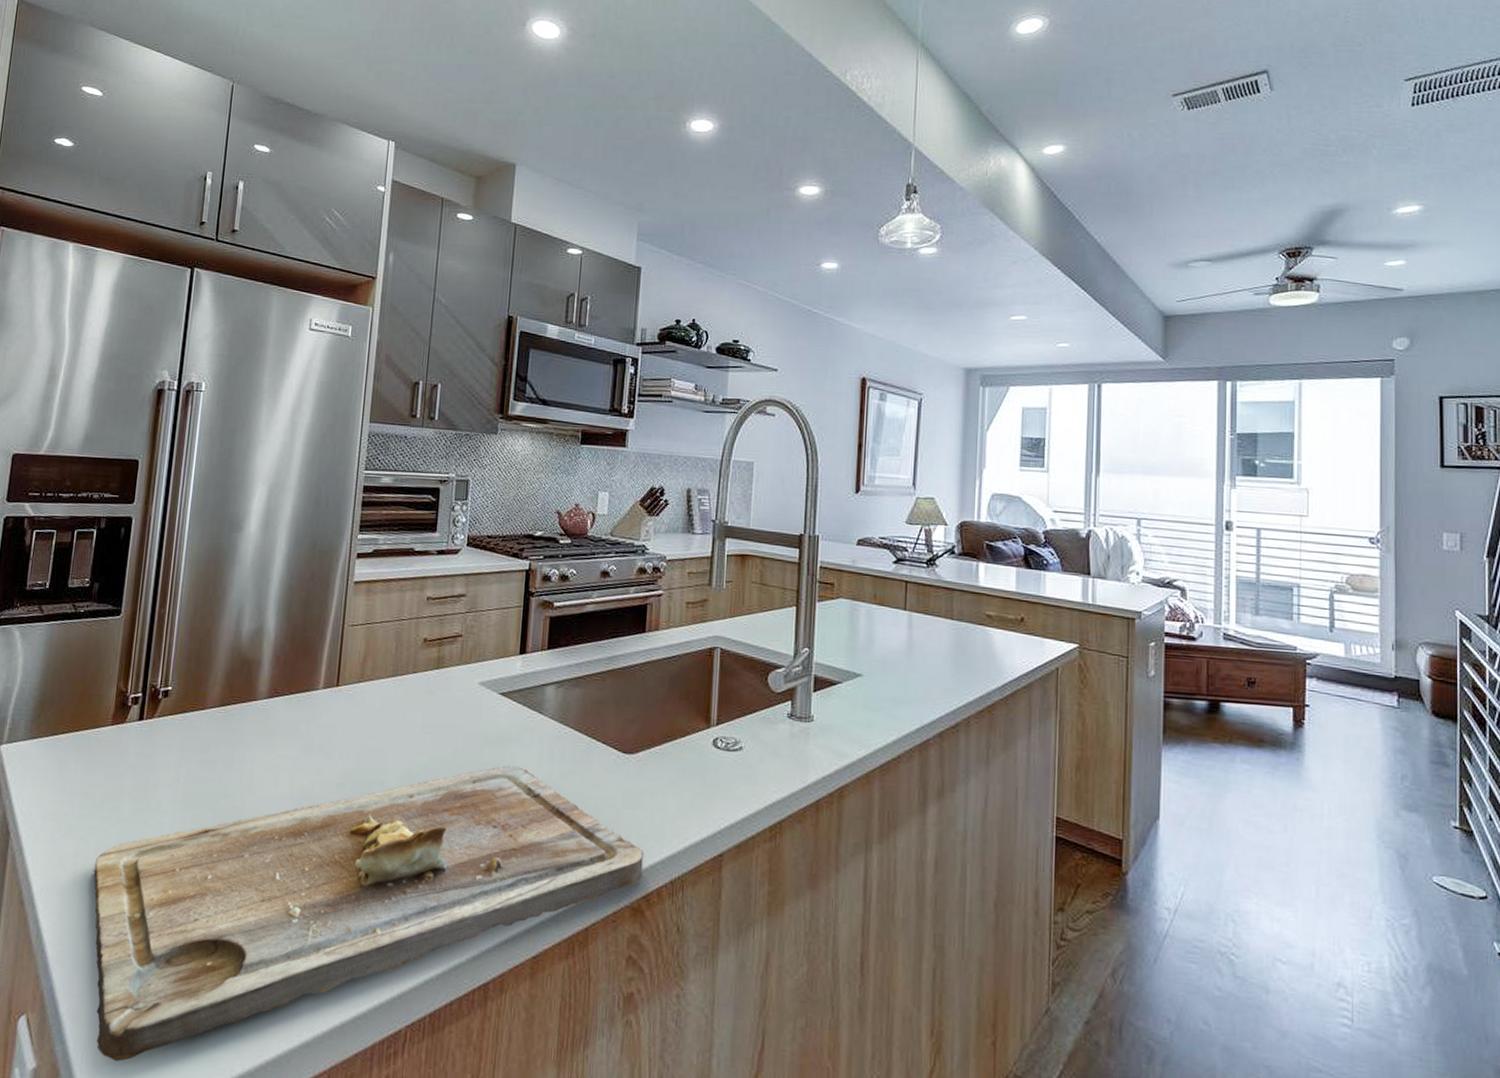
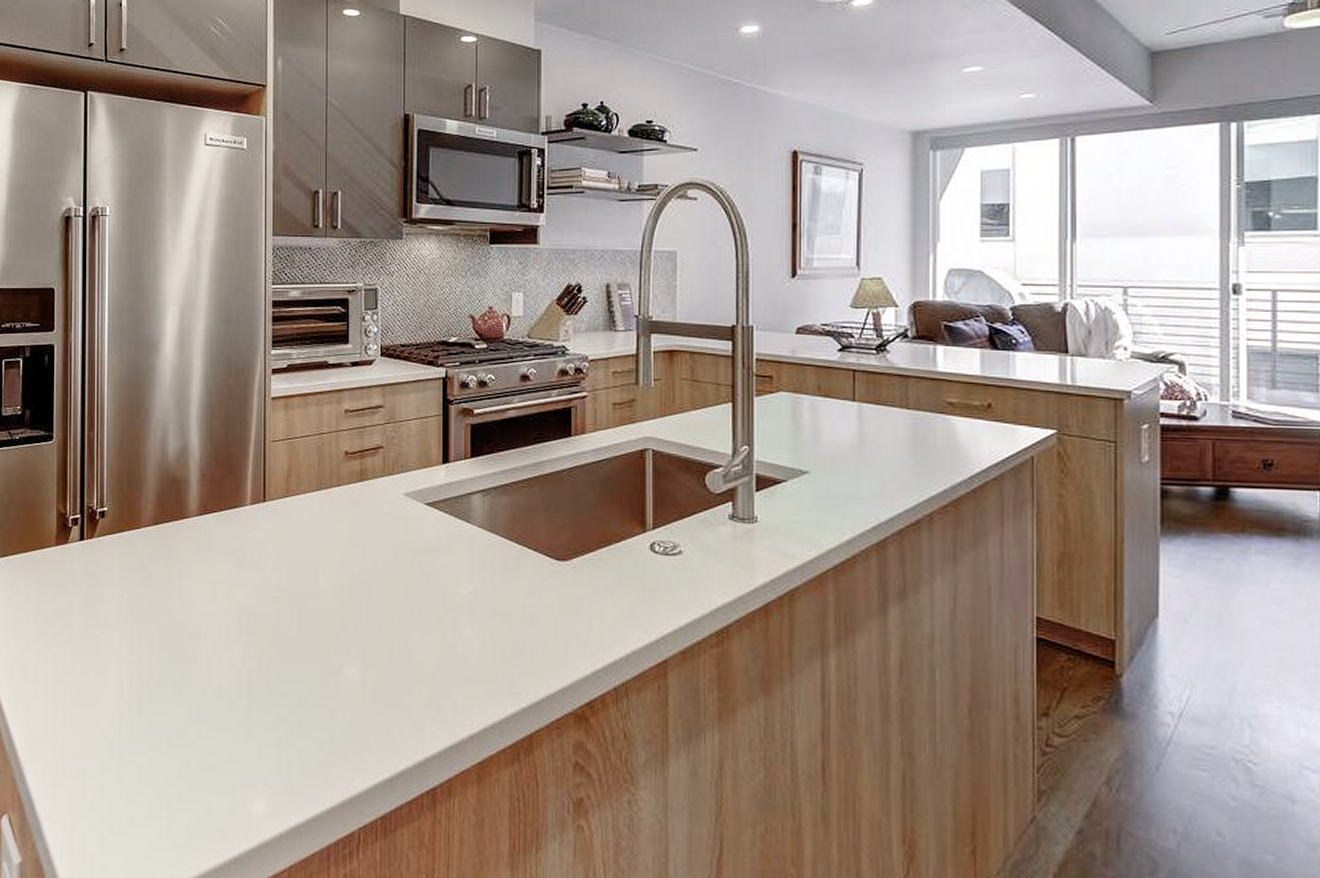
cutting board: present [93,765,644,1061] -> none [54,575,584,858]

